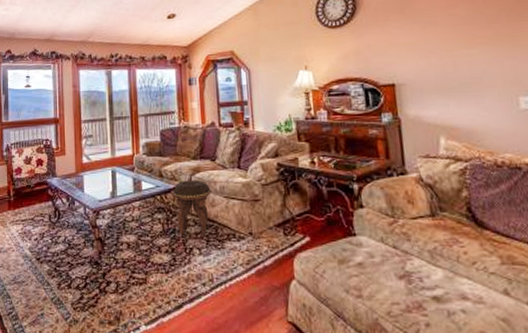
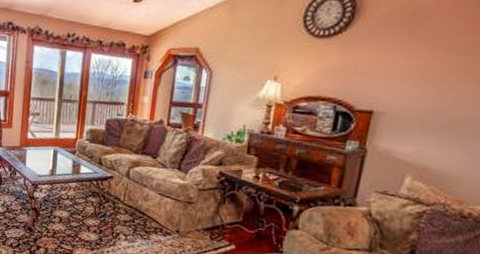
footstool: present [172,179,211,235] -> none [108,171,147,224]

